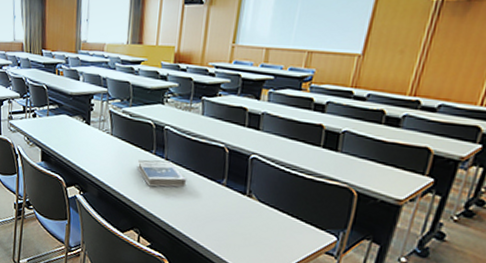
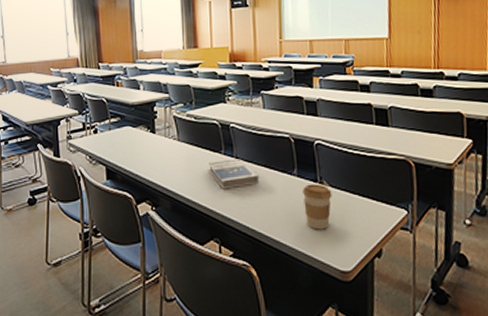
coffee cup: none [227,195,259,240] -> present [302,184,332,230]

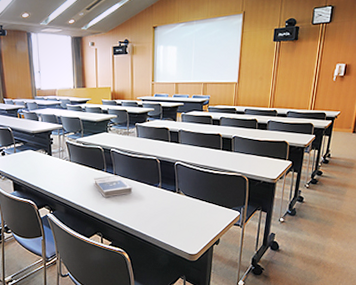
coffee cup: present [302,184,332,230] -> none [164,193,186,226]

